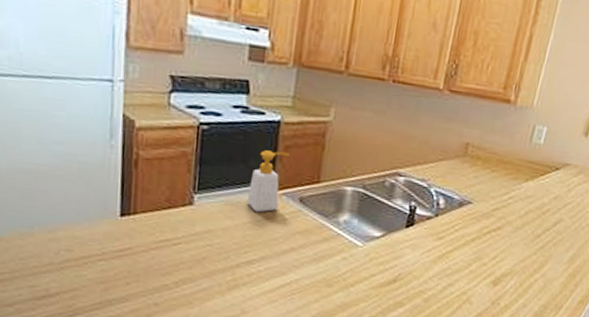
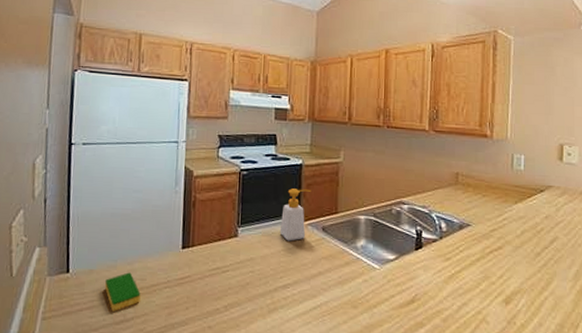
dish sponge: none [17,241,67,286] -> present [104,272,141,312]

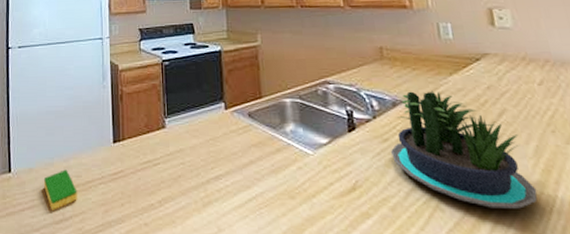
soap bottle: present [279,188,311,241] -> none [206,75,233,130]
potted plant: none [450,216,570,323] -> present [390,91,538,209]

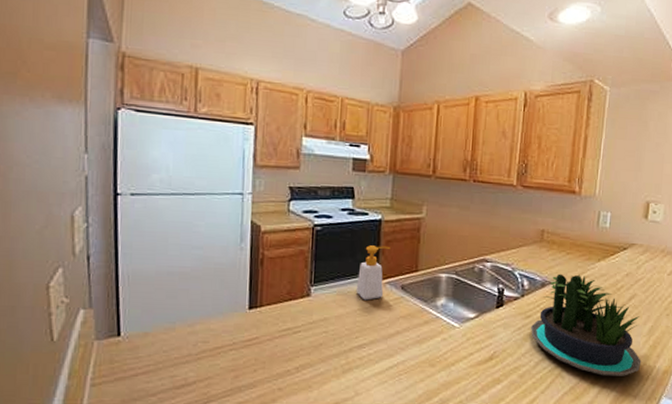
dish sponge: present [43,169,77,211] -> none [162,335,203,376]
soap bottle: none [206,75,233,130] -> present [356,245,391,301]

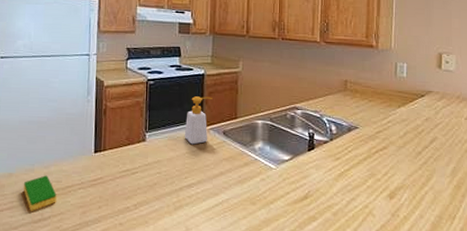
dish sponge: none [162,335,203,376] -> present [23,175,57,211]
potted plant: present [530,274,642,376] -> none [340,119,447,215]

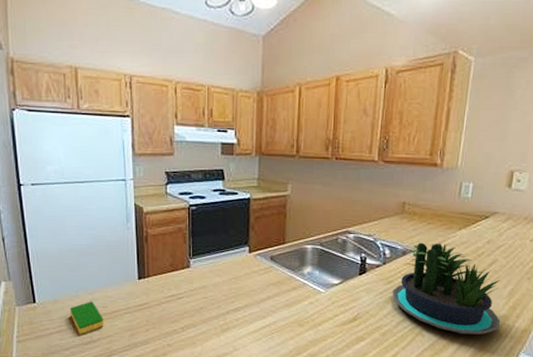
soap bottle: present [184,96,213,145] -> none [230,222,260,270]
potted plant: none [340,119,447,215] -> present [391,242,501,335]

